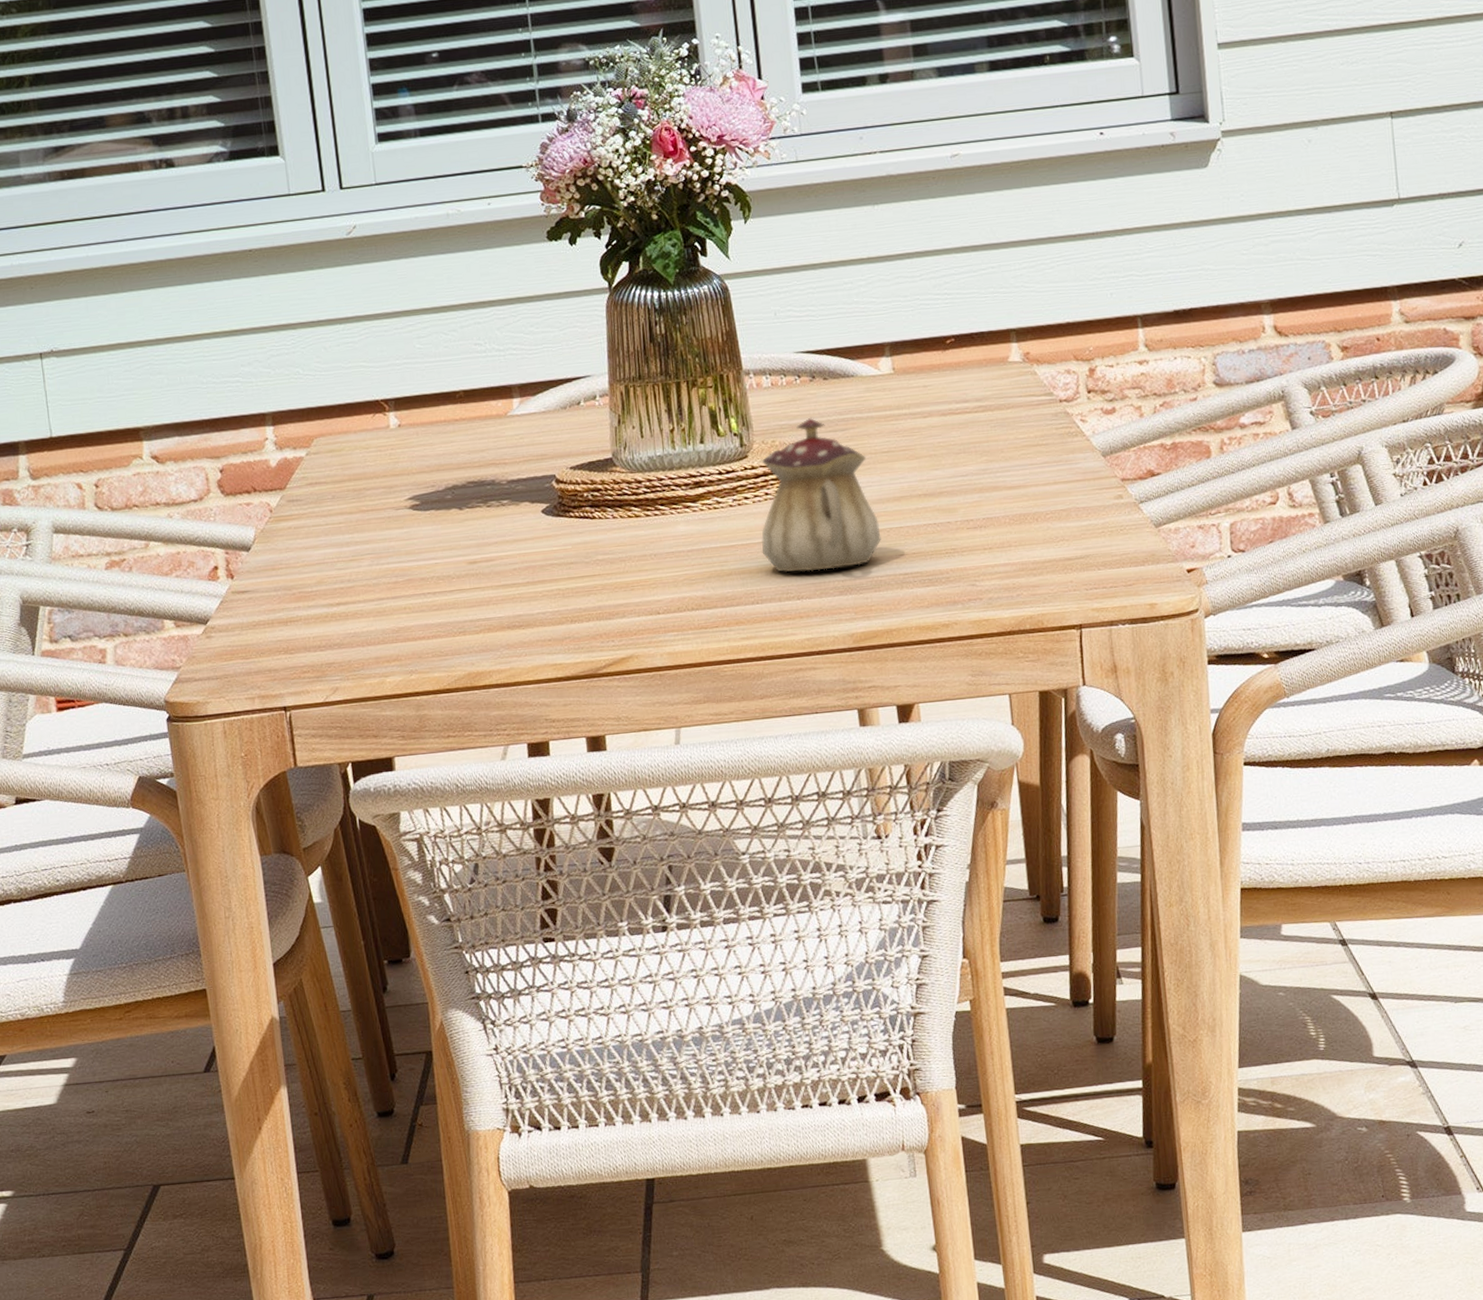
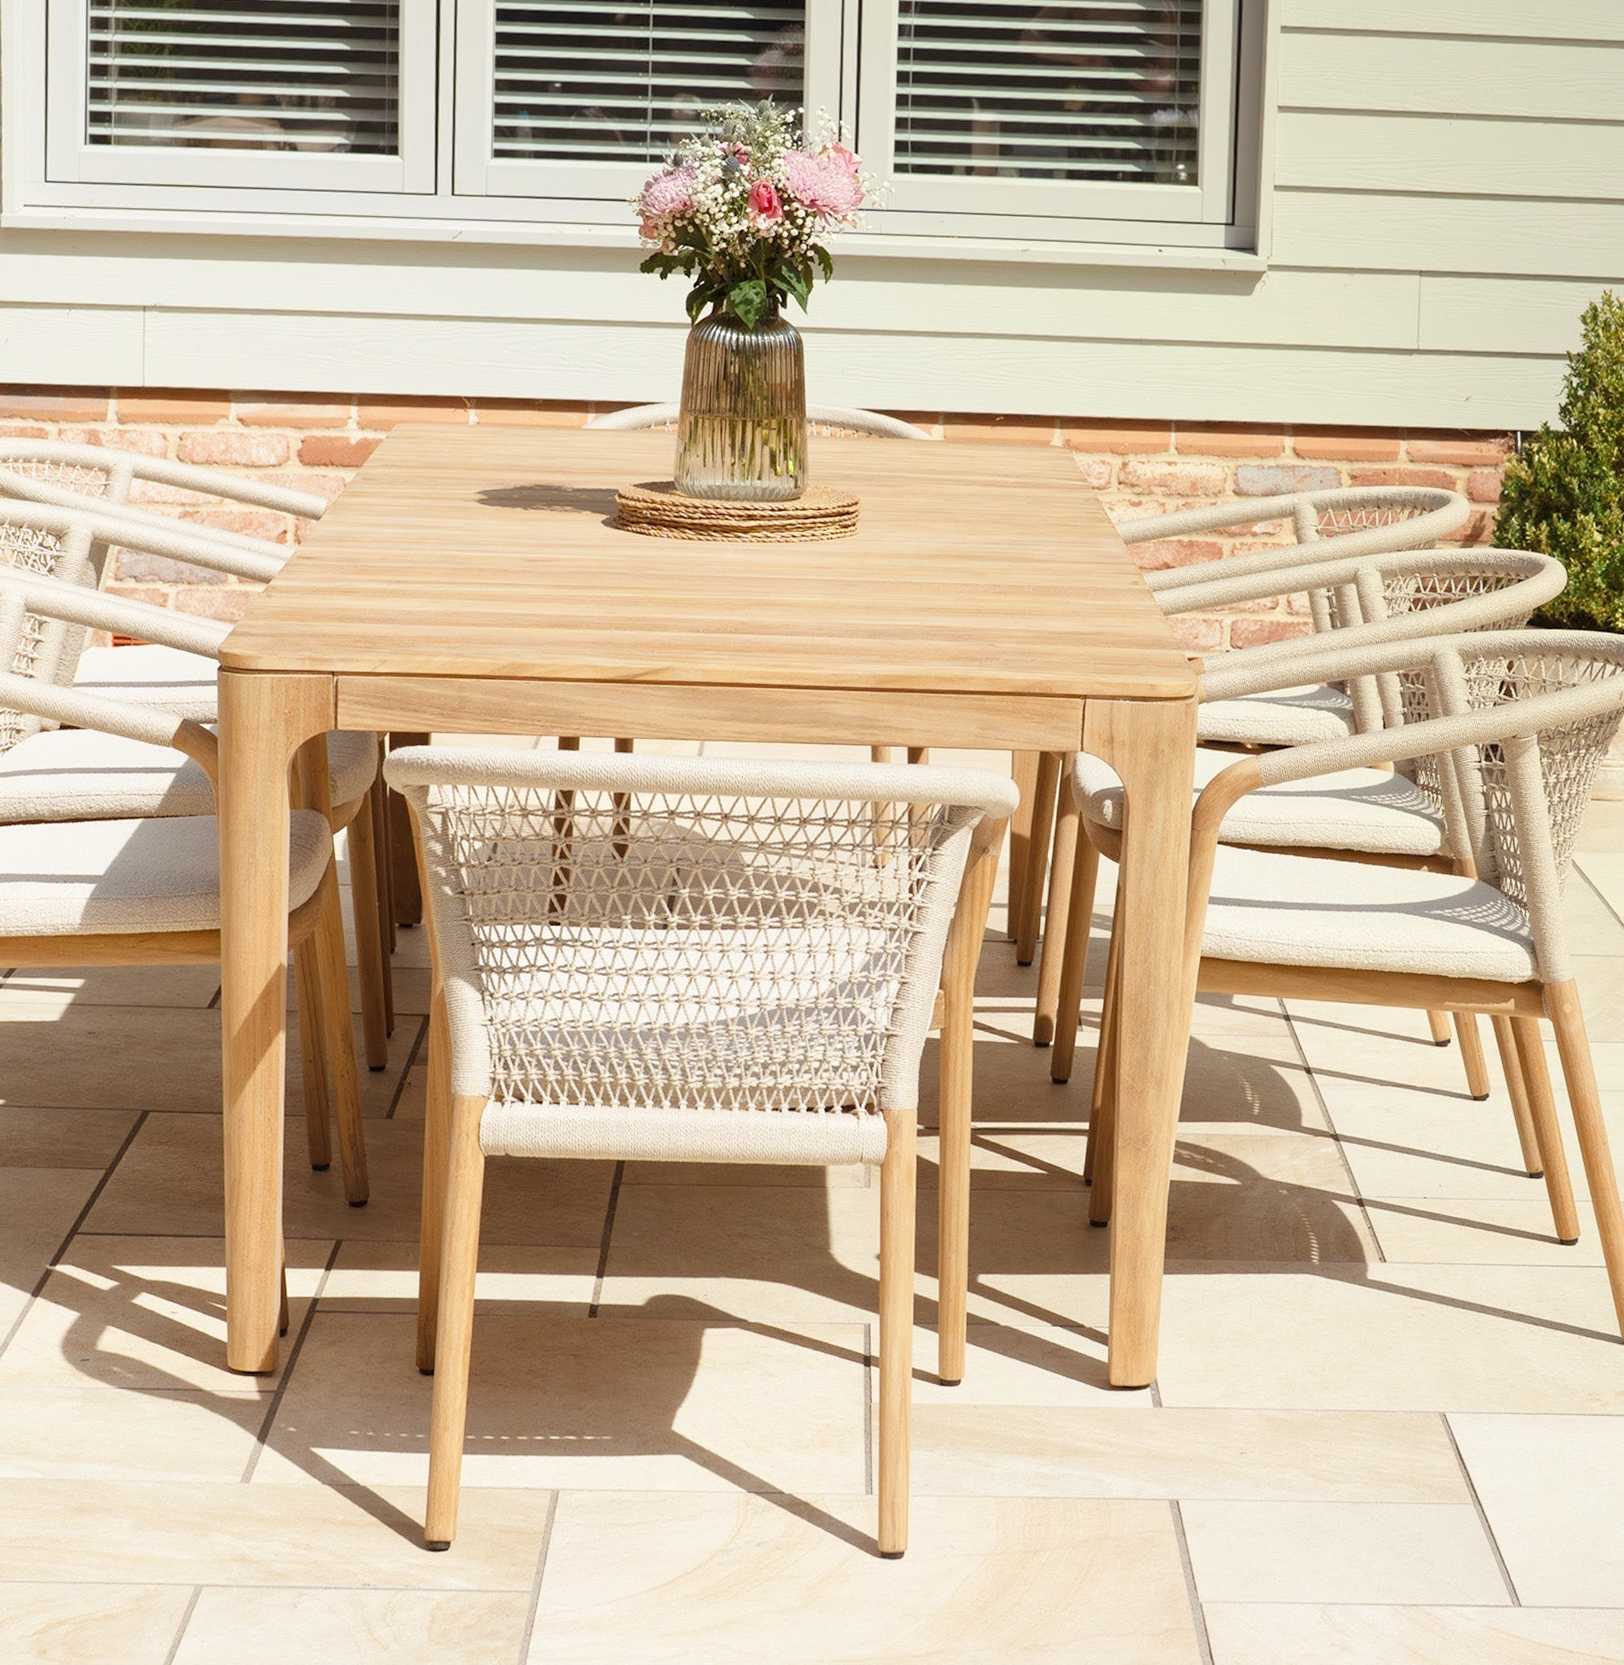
teapot: present [761,418,881,572] -> none [802,471,914,613]

